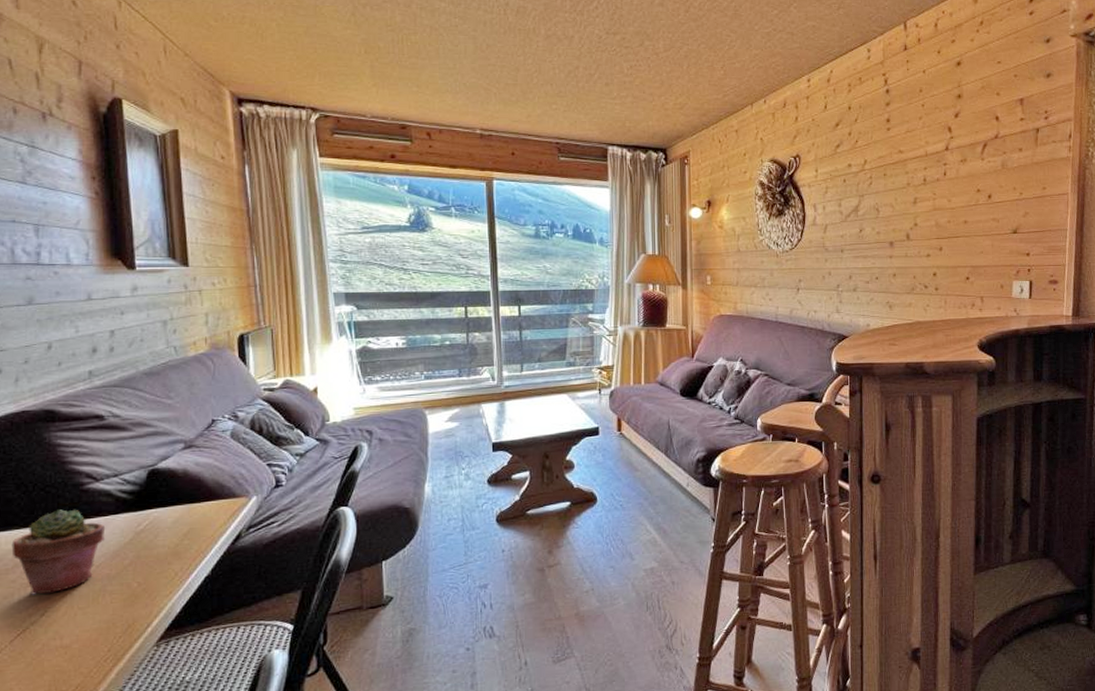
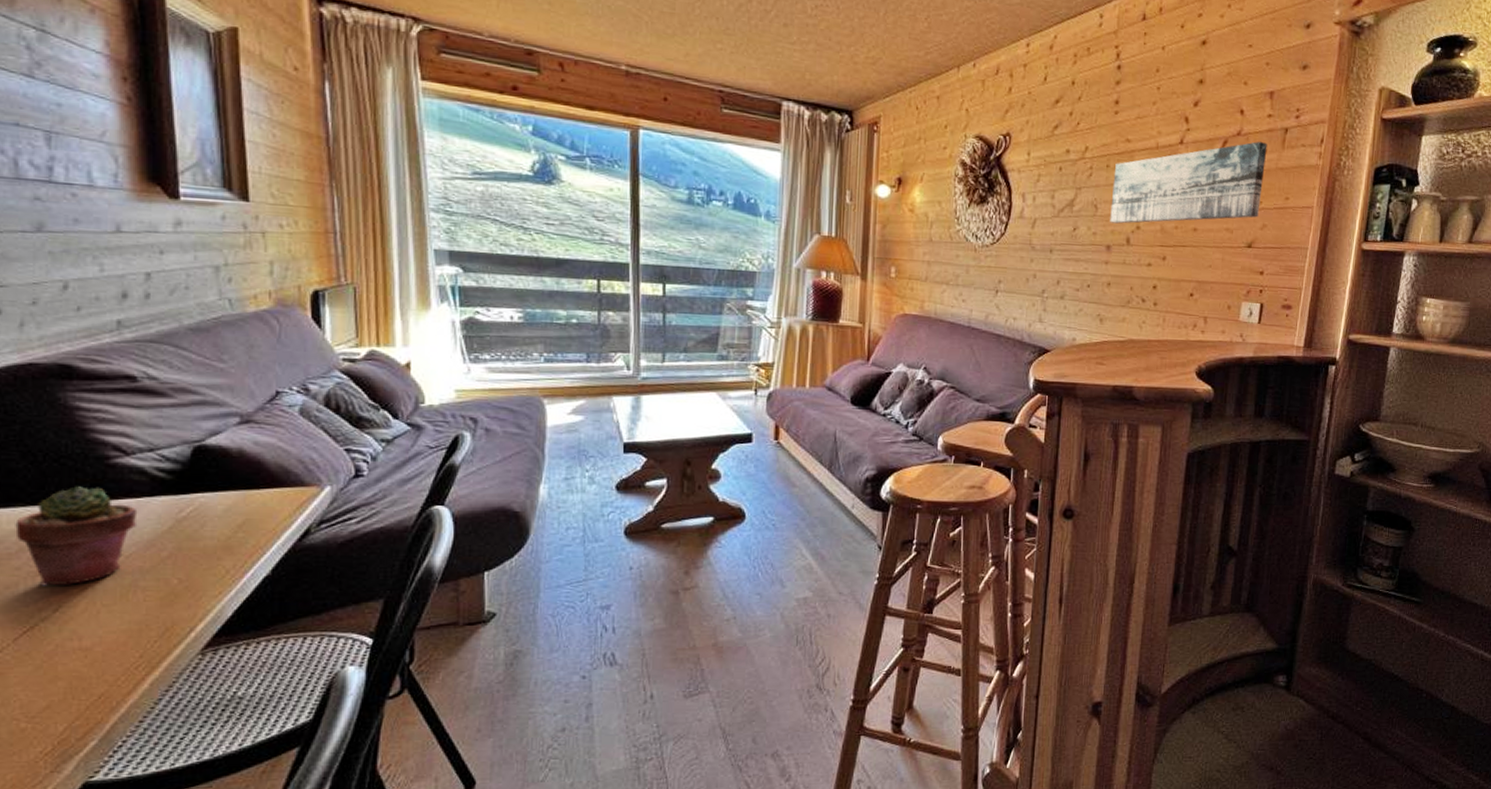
wall art: none [890,141,1023,223] -> present [1110,141,1268,224]

